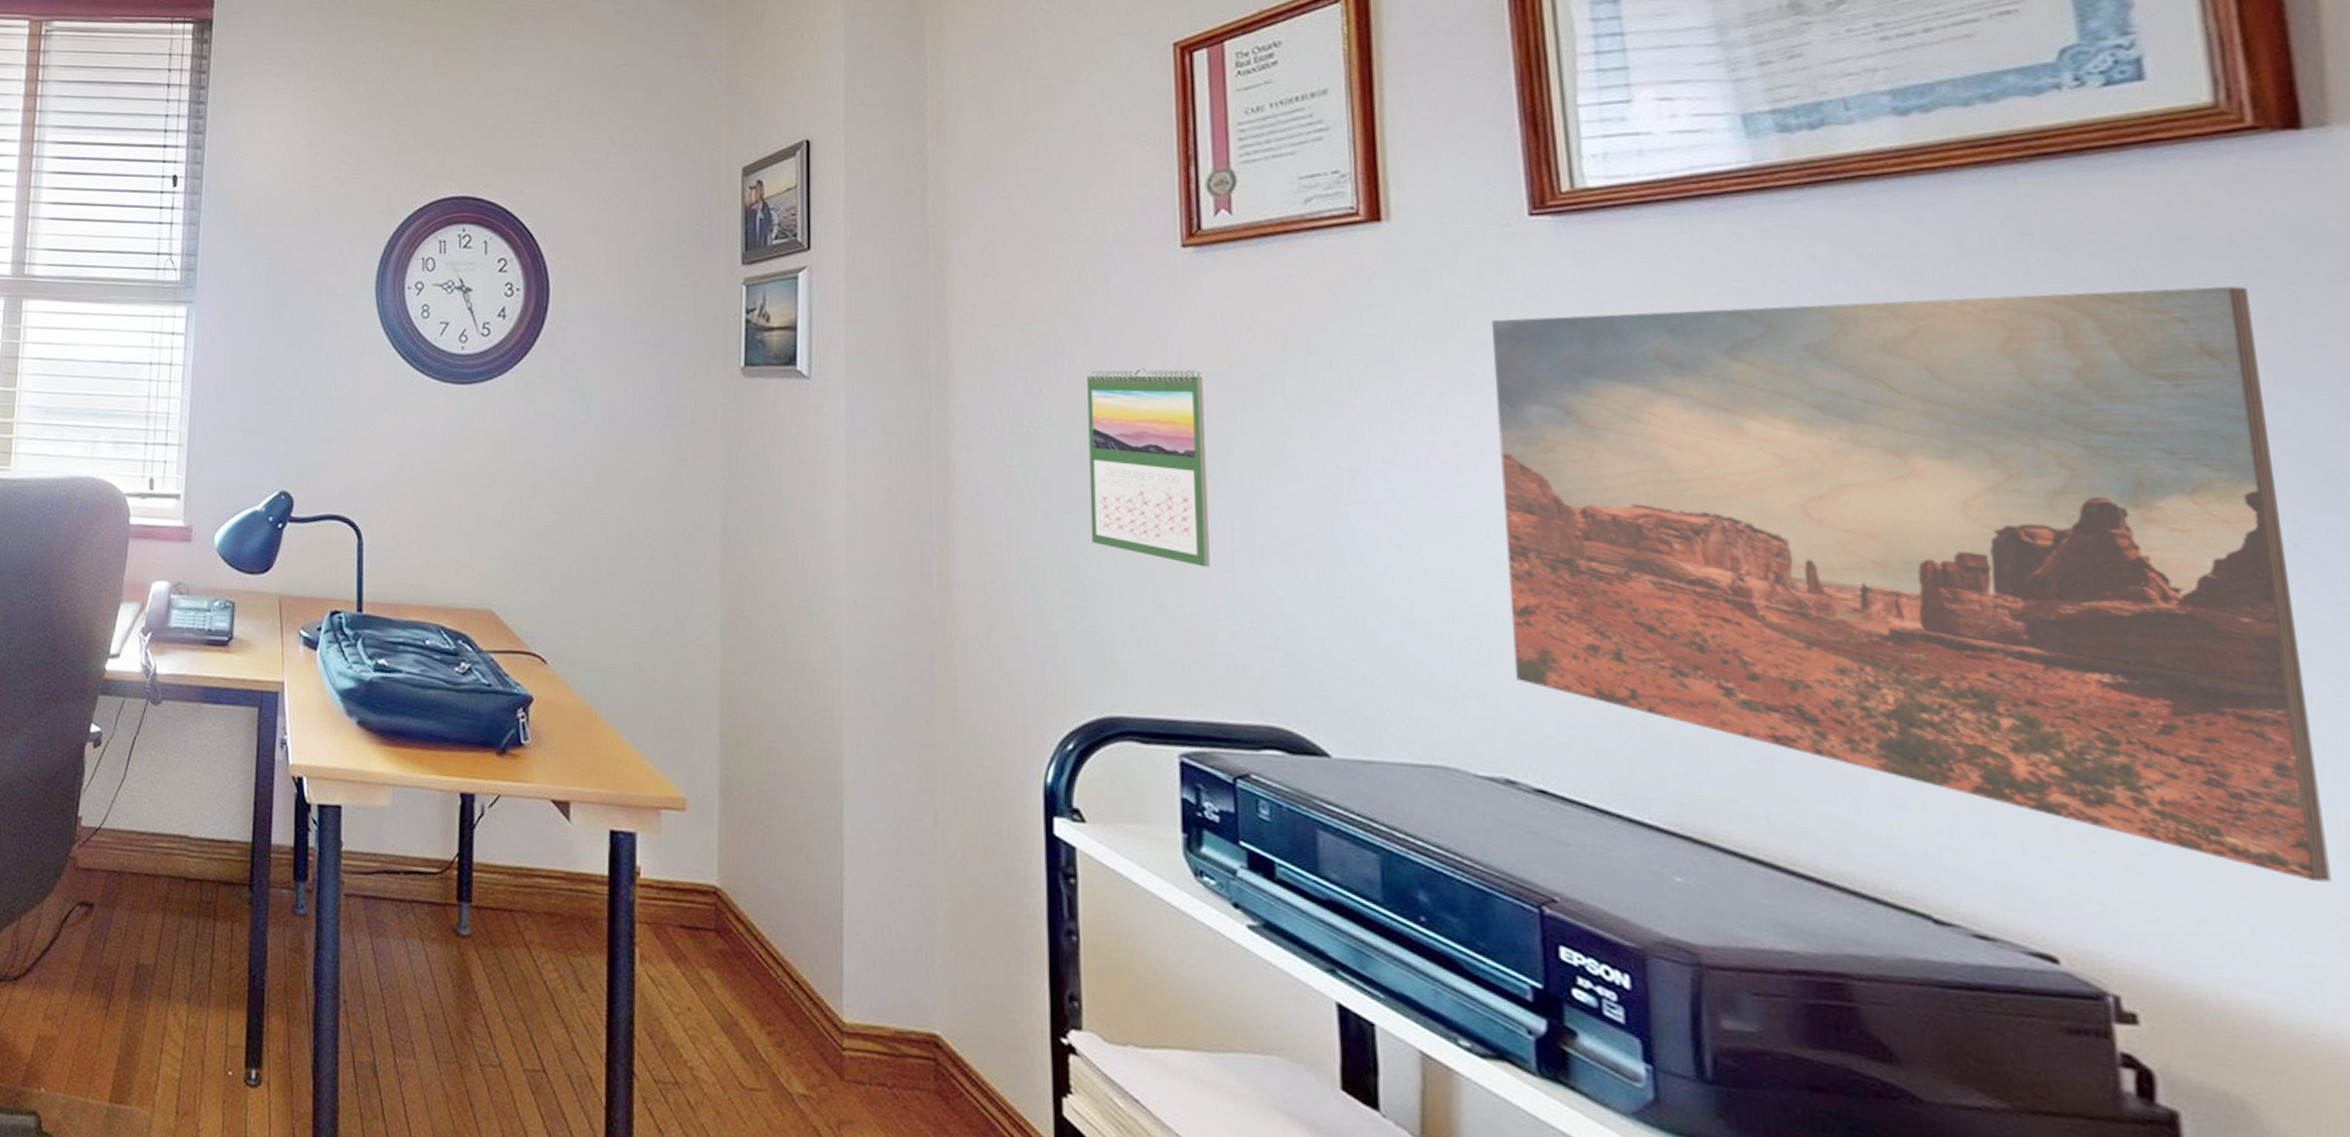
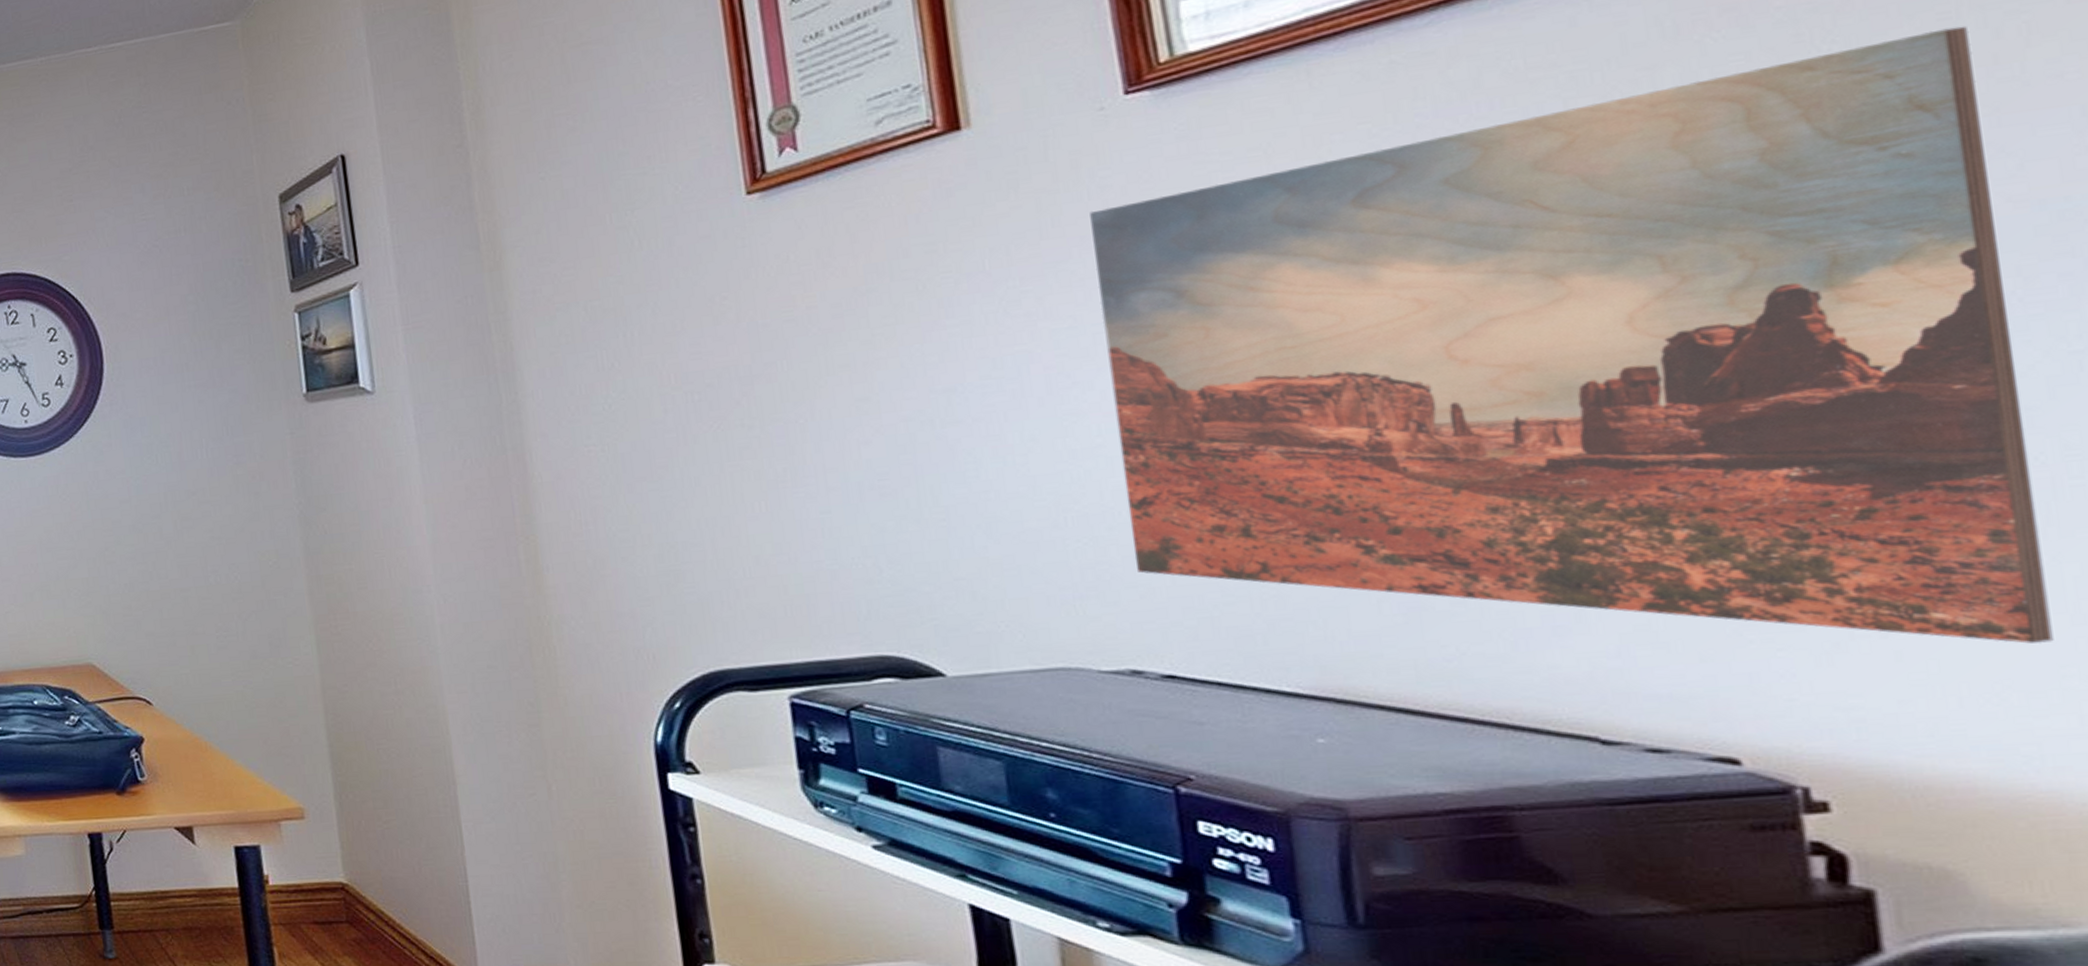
calendar: present [1087,367,1210,568] -> none [658,318,805,513]

